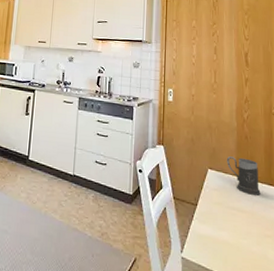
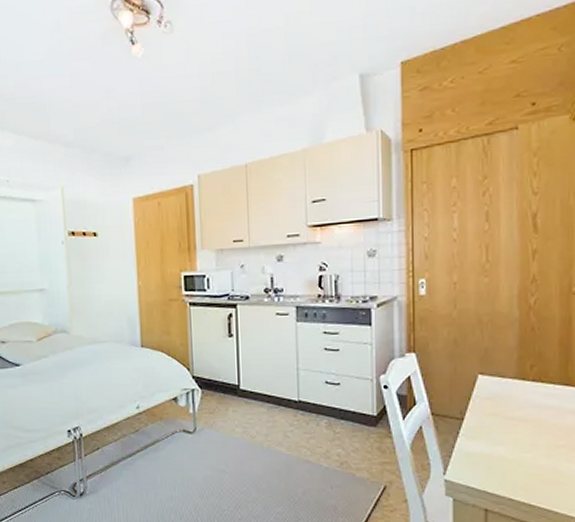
mug: present [226,156,261,196] -> none [503,355,552,400]

